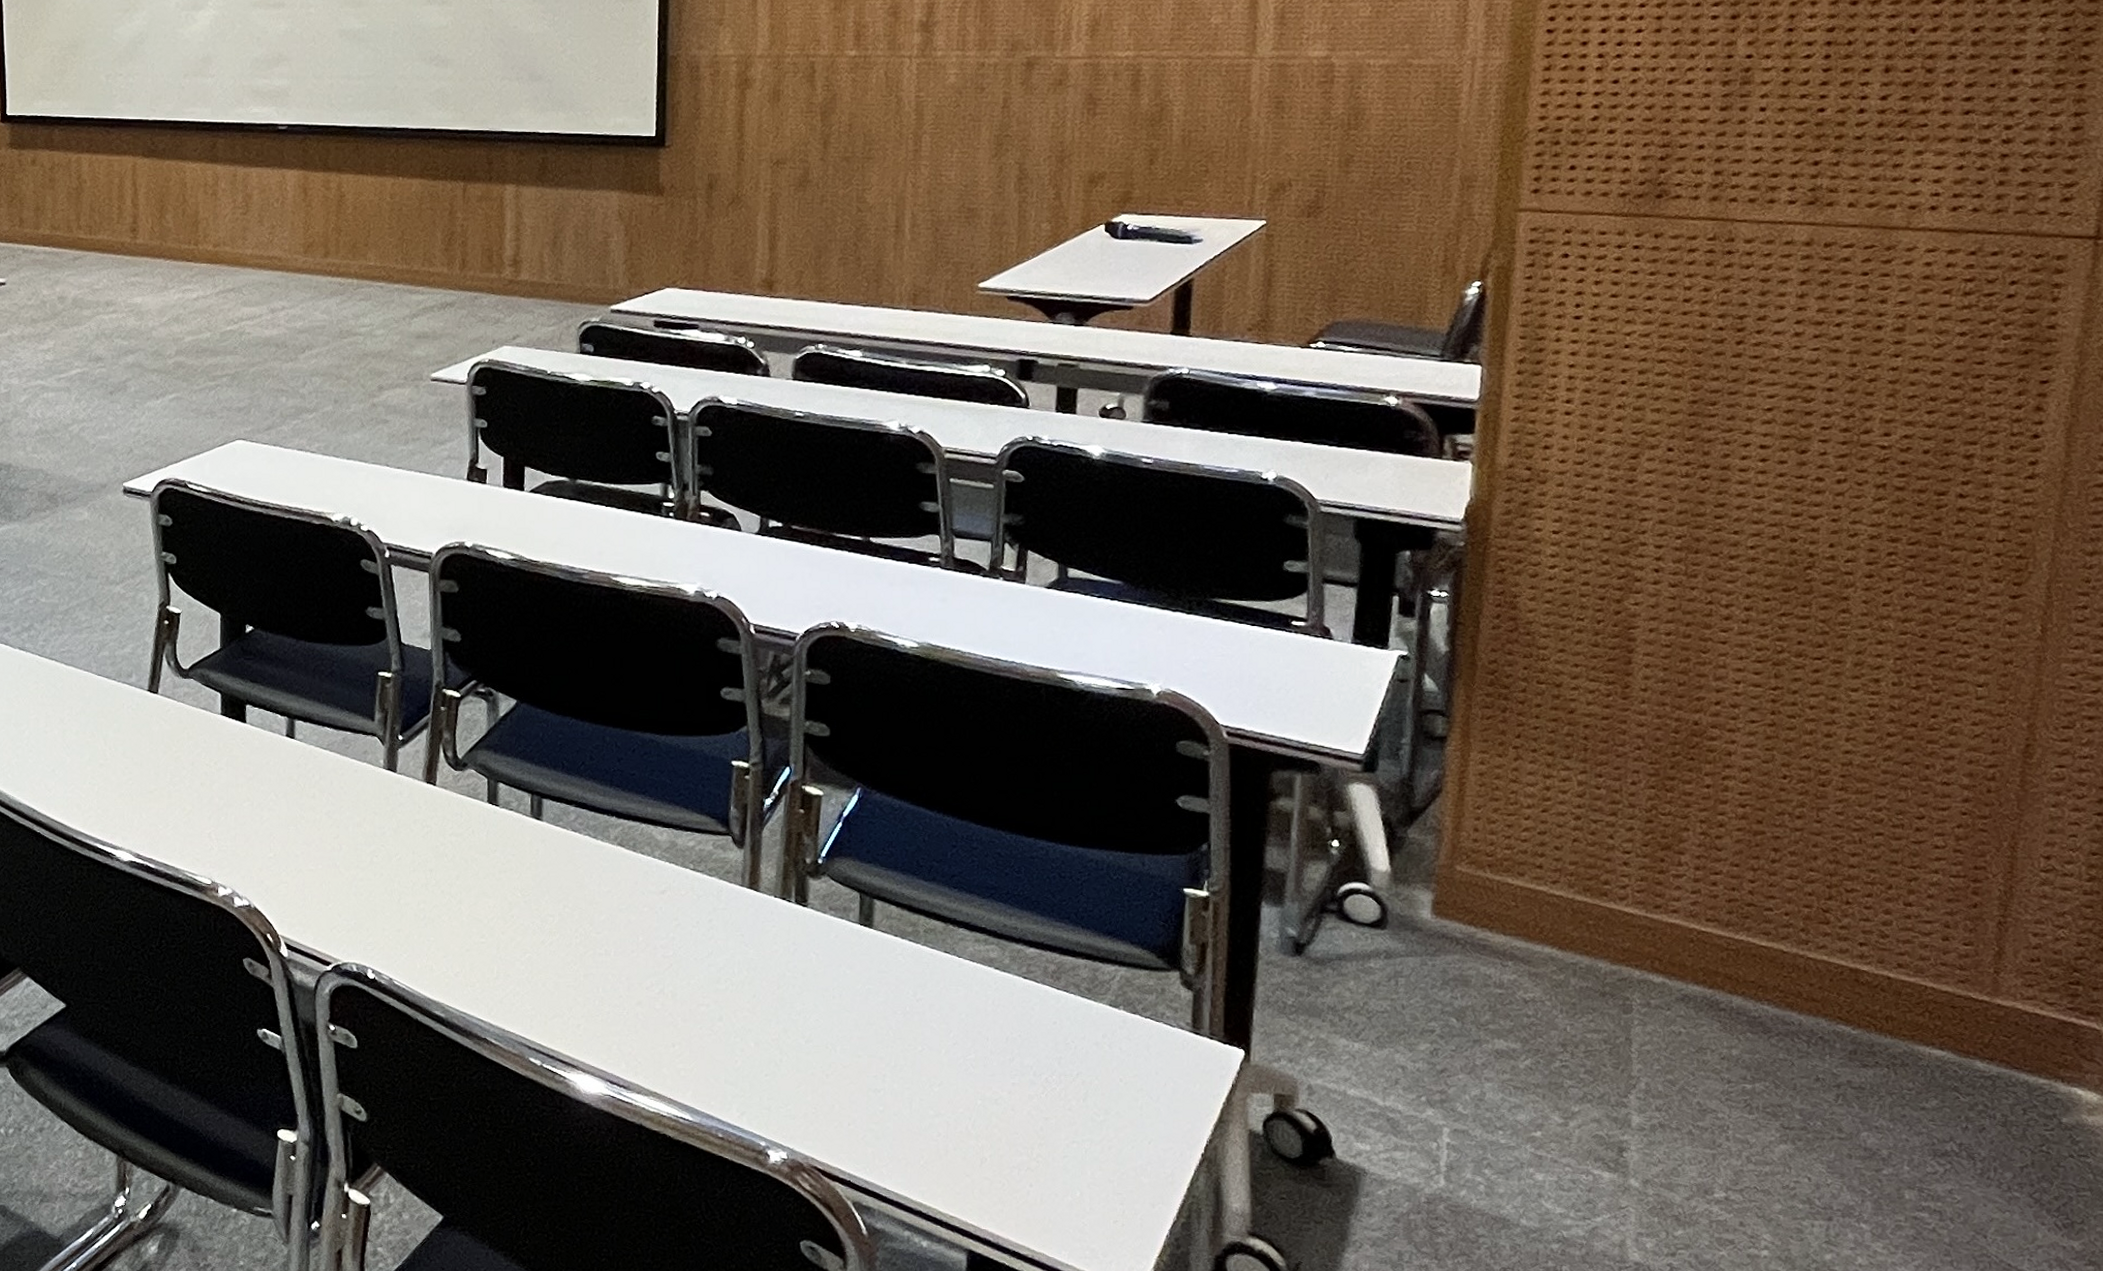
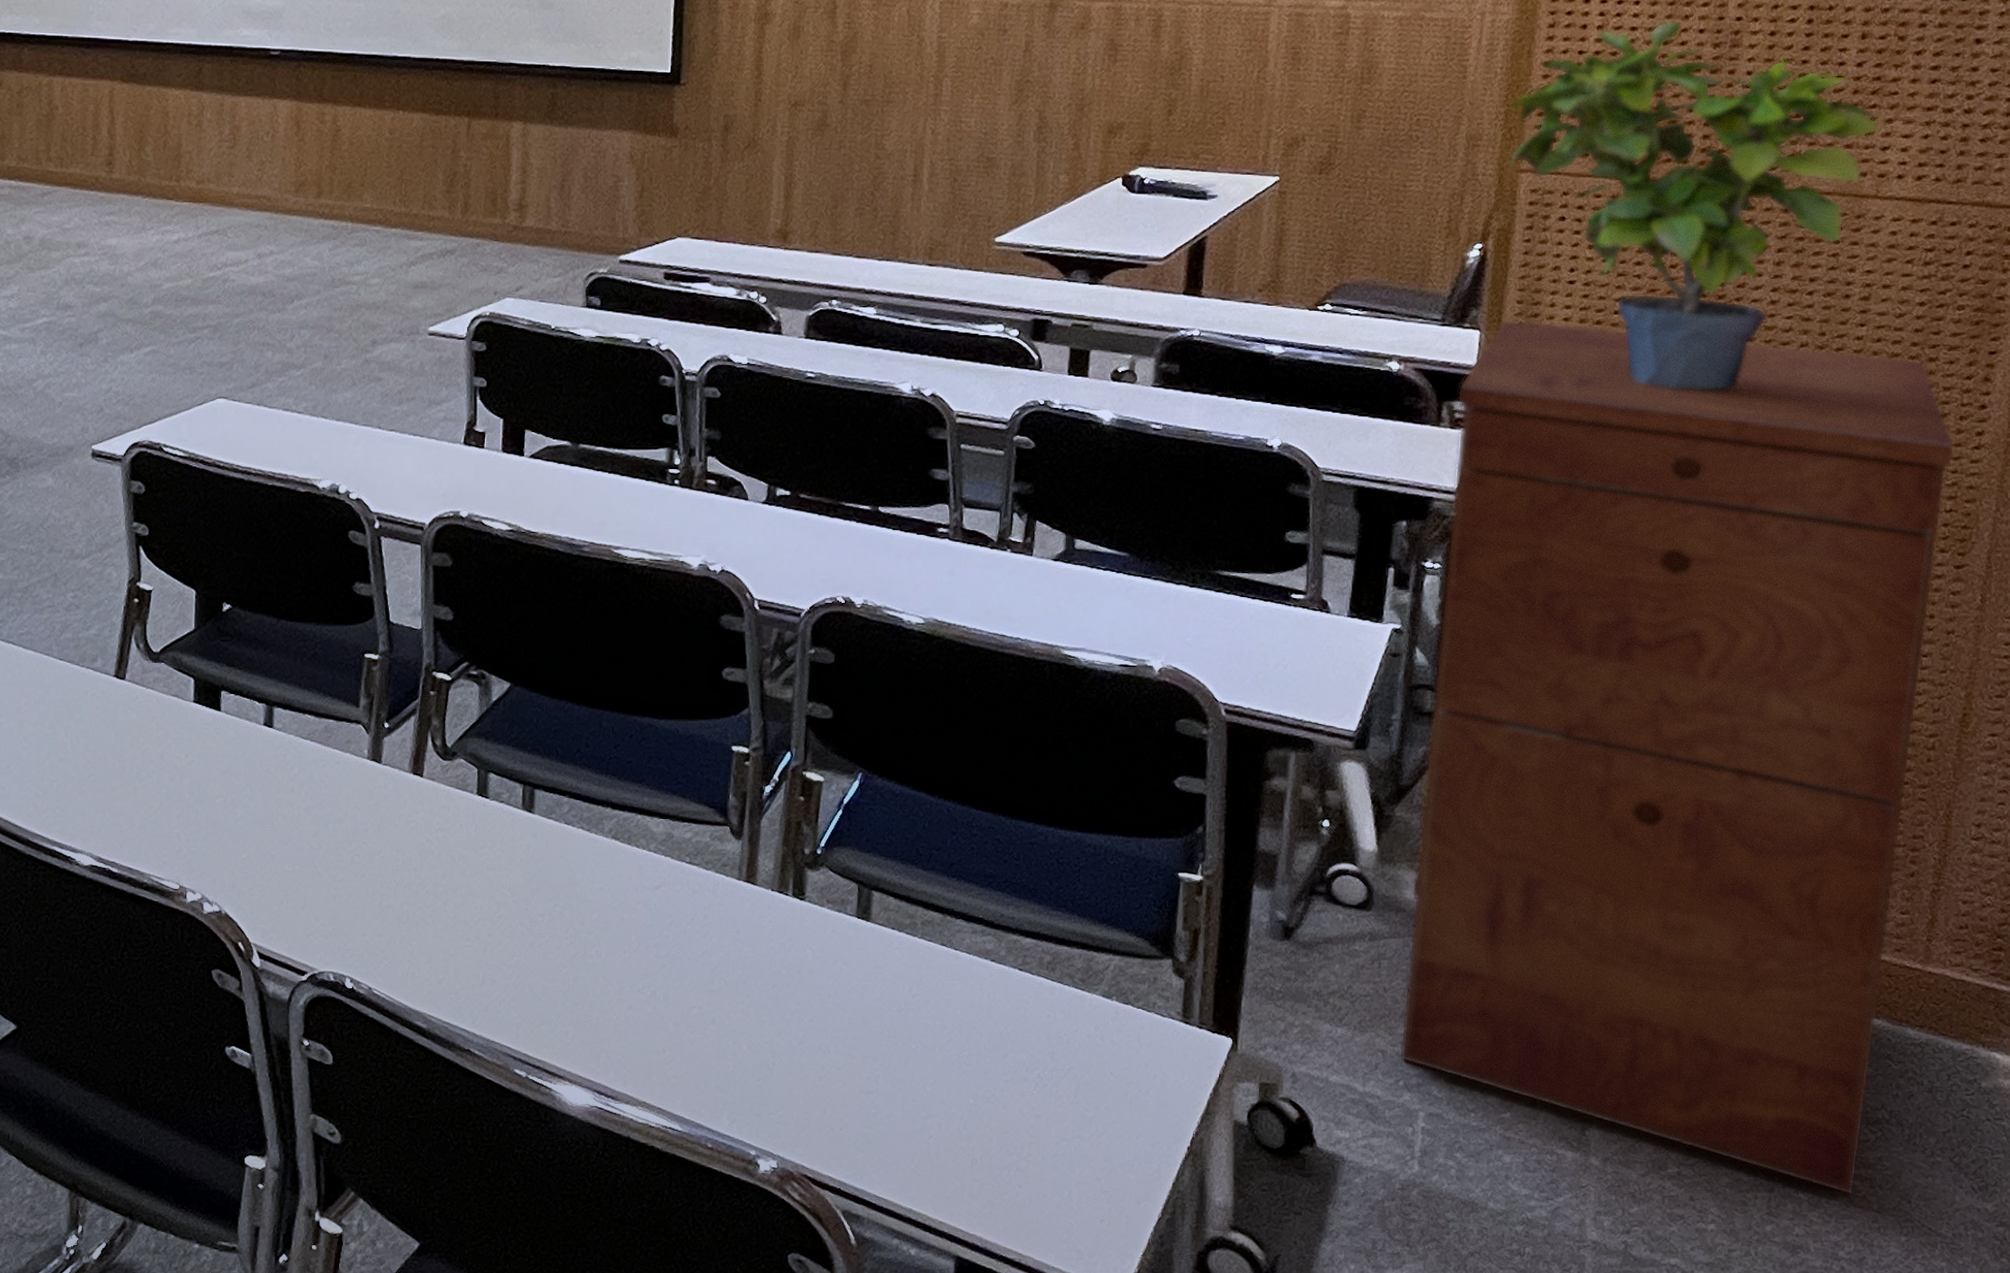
filing cabinet: none [1420,354,2006,1228] -> present [1399,319,1955,1196]
potted plant: none [1505,59,1908,421] -> present [1507,20,1879,390]

